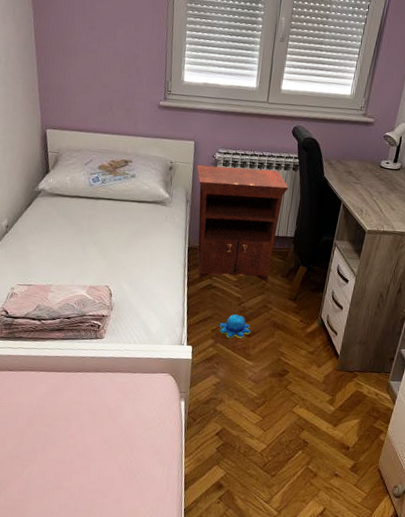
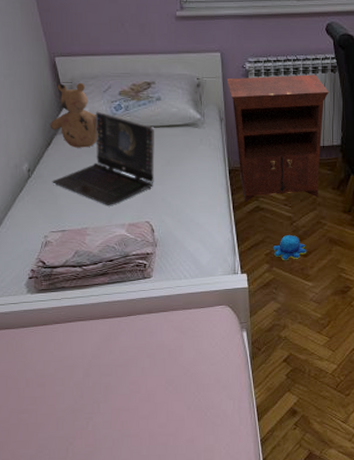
laptop: none [26,180,126,267] -> present [52,111,155,205]
teddy bear: none [32,152,75,212] -> present [50,82,97,148]

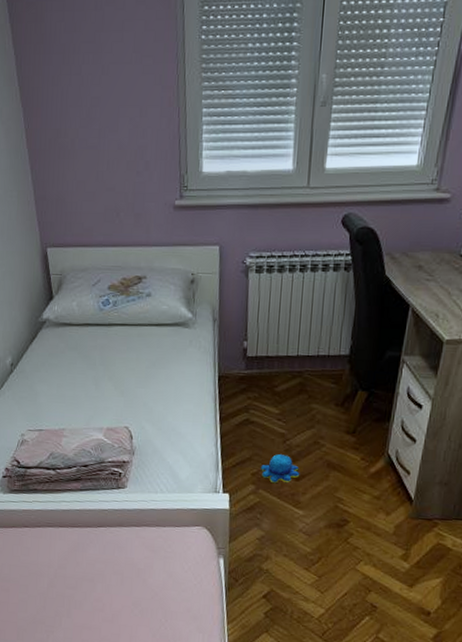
teddy bear: present [50,82,97,148] -> none [36,274,83,344]
laptop: present [52,111,155,205] -> none [33,306,143,407]
nightstand: present [226,74,329,202] -> none [223,273,340,414]

